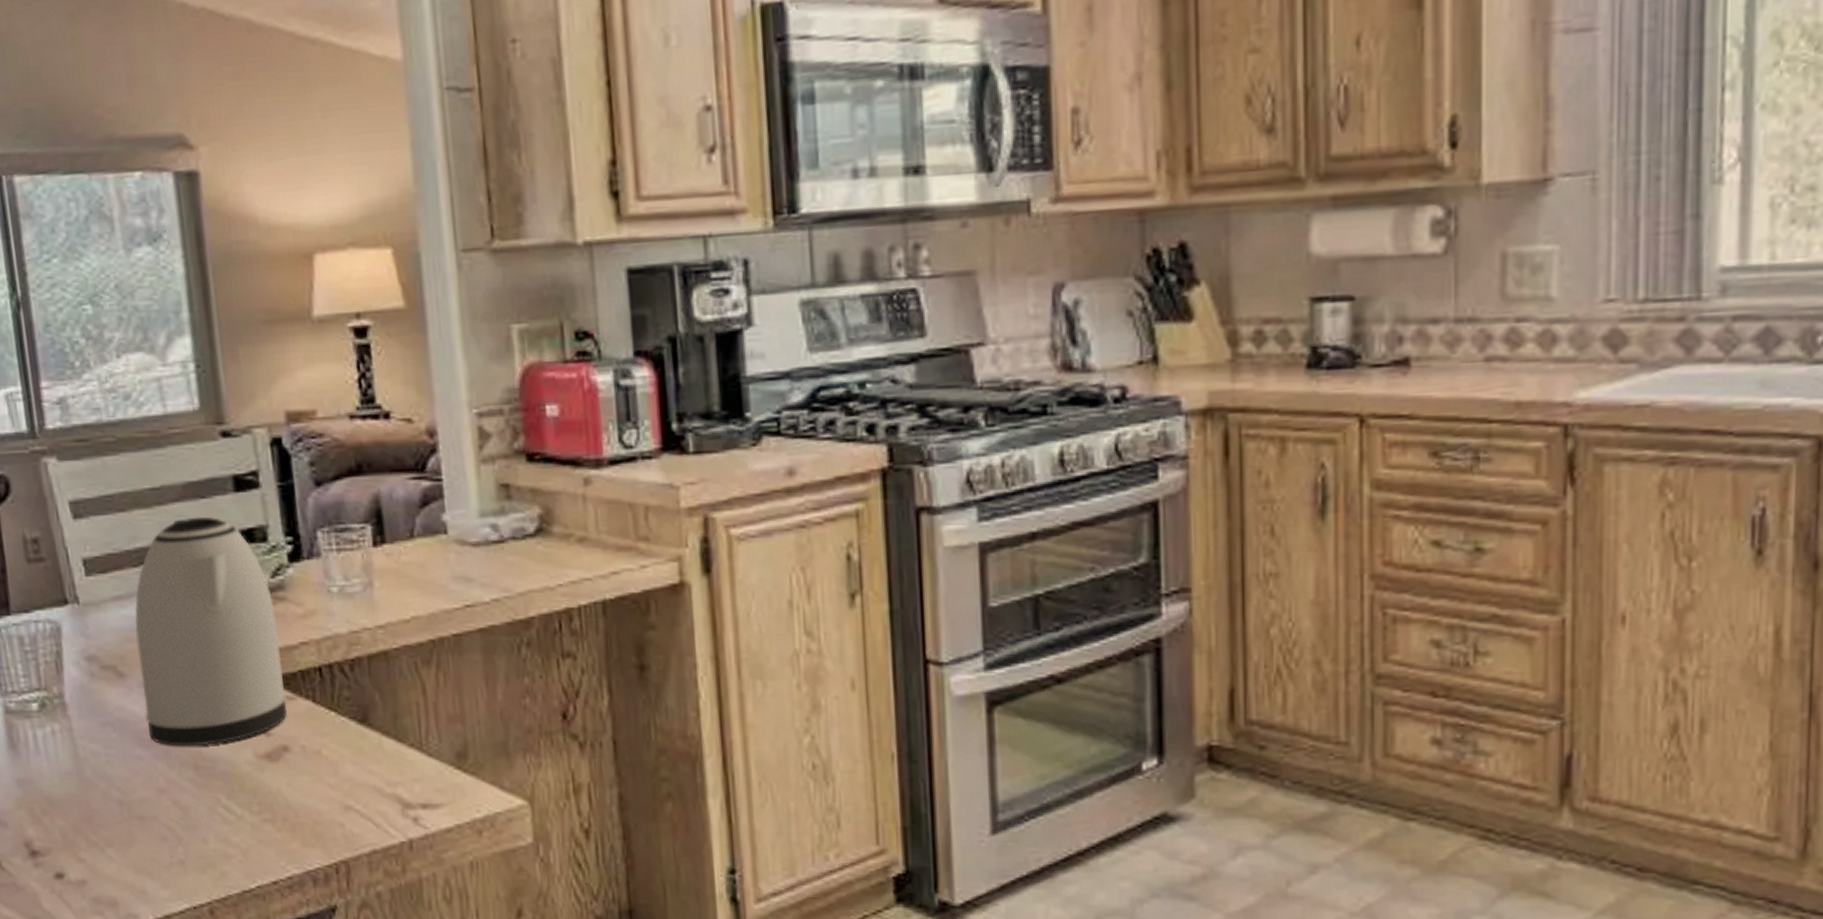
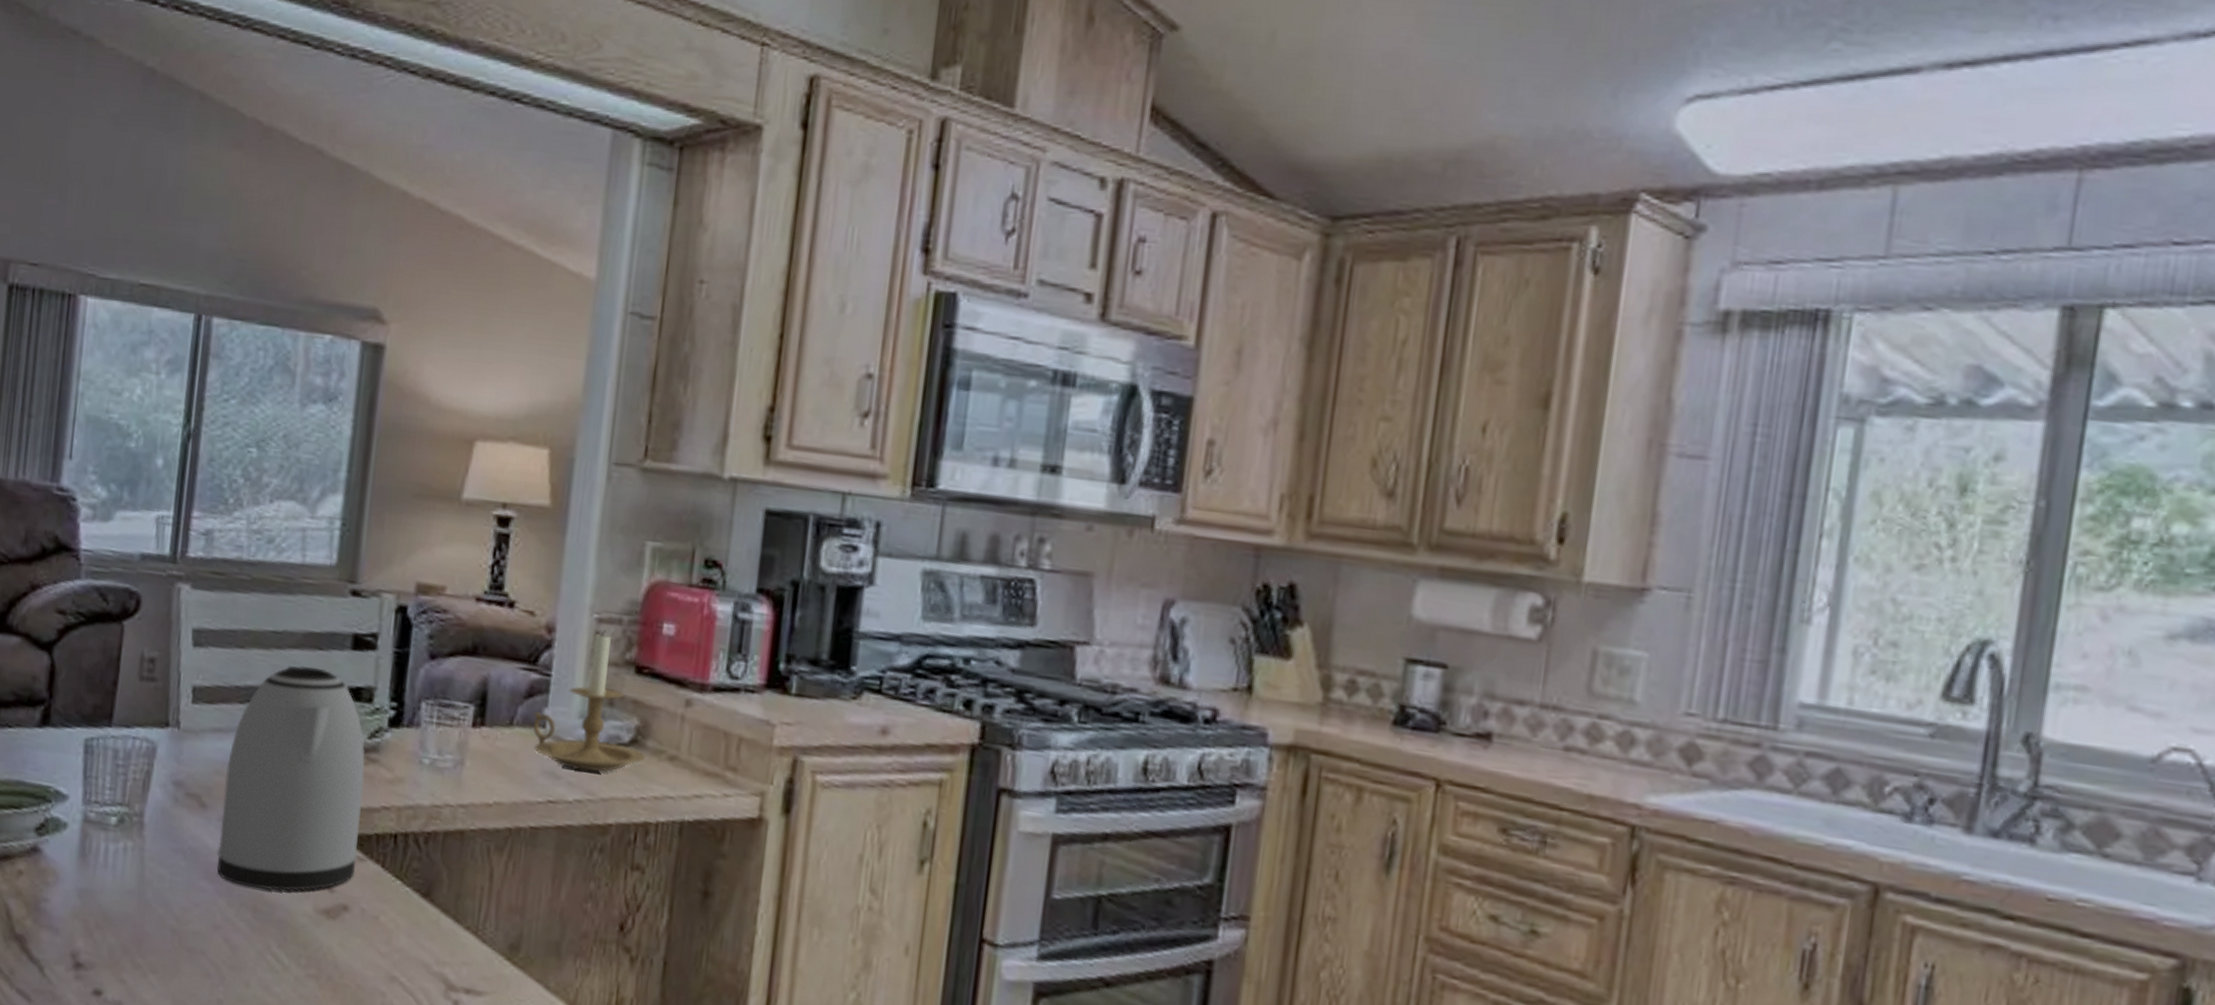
candle holder: none [431,423,554,571] -> present [532,629,645,772]

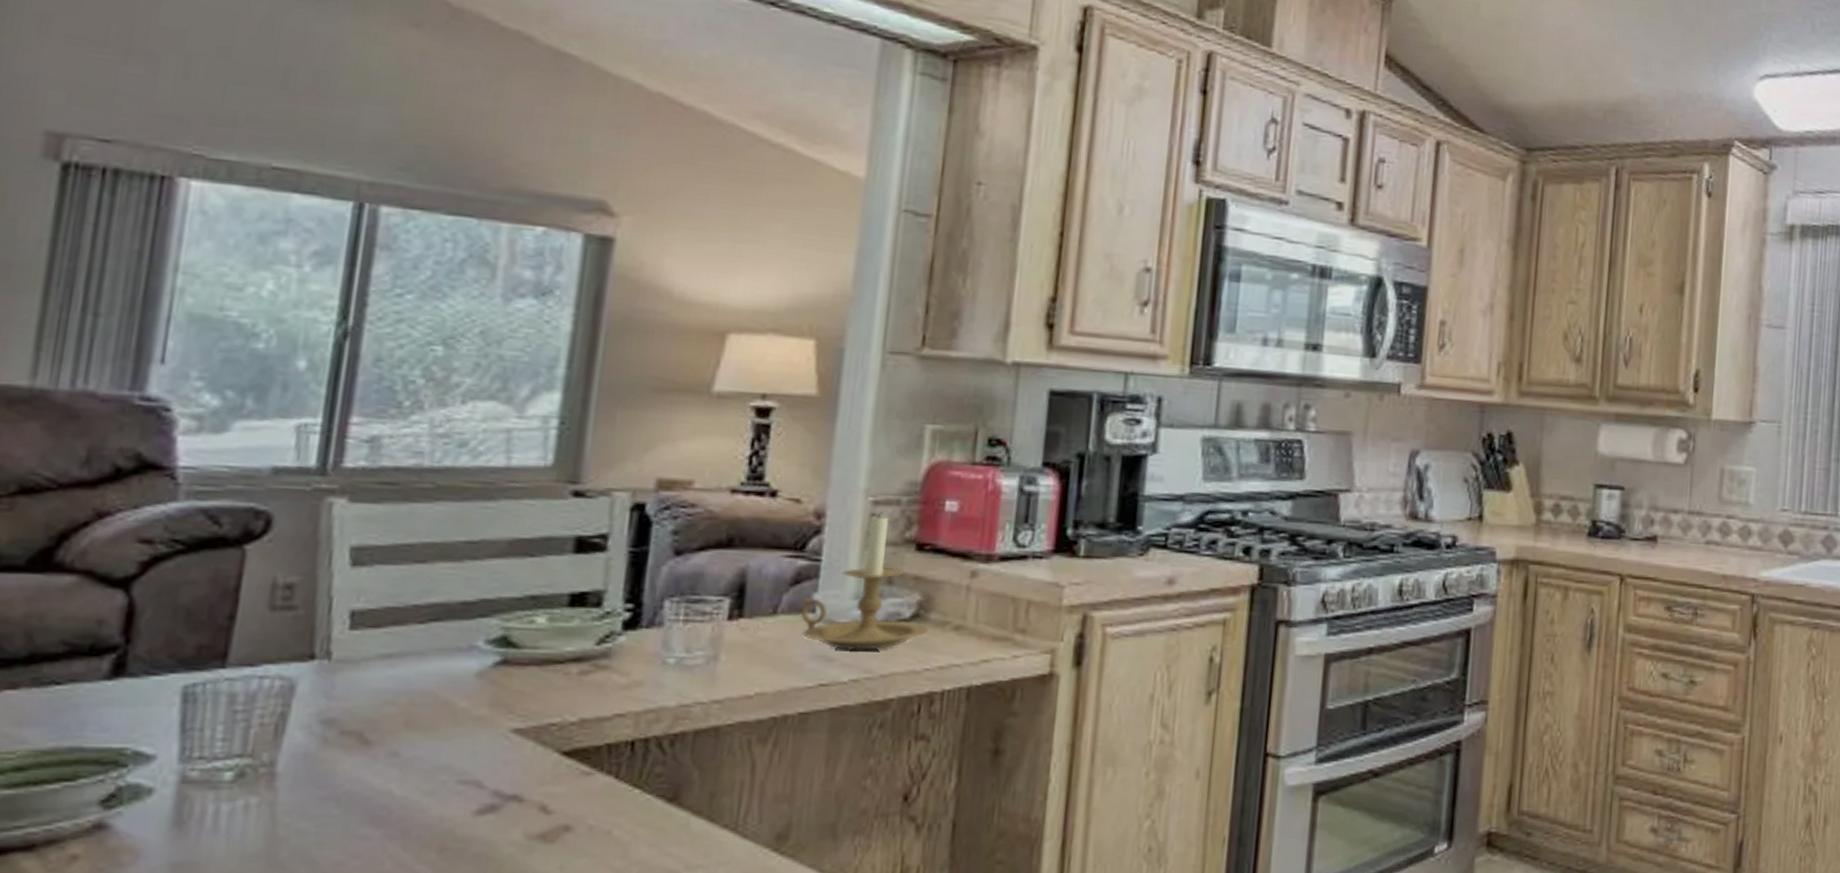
kettle: present [217,665,366,892] -> none [386,575,593,825]

